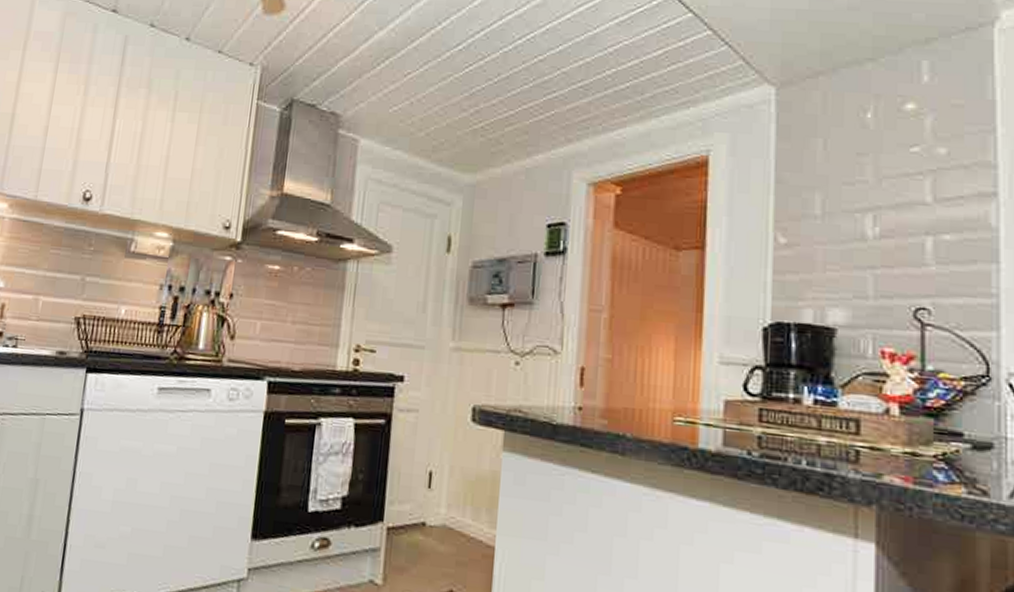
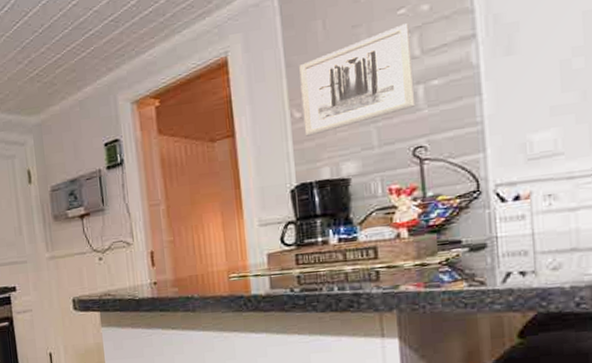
wall art: none [788,163,923,269] -> present [299,23,416,138]

